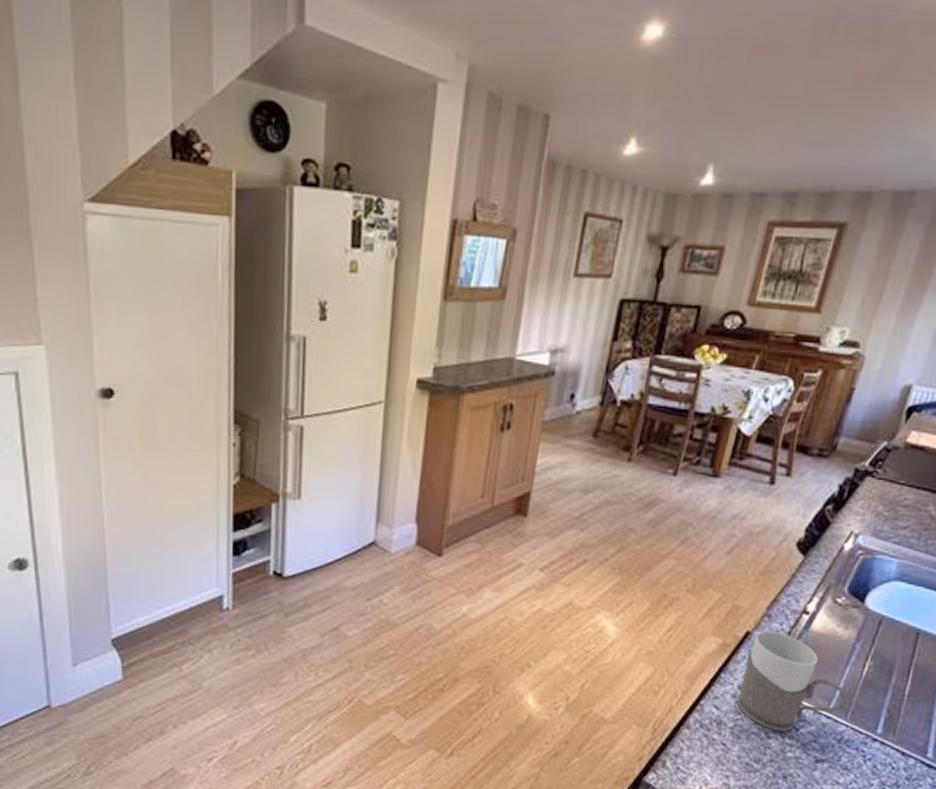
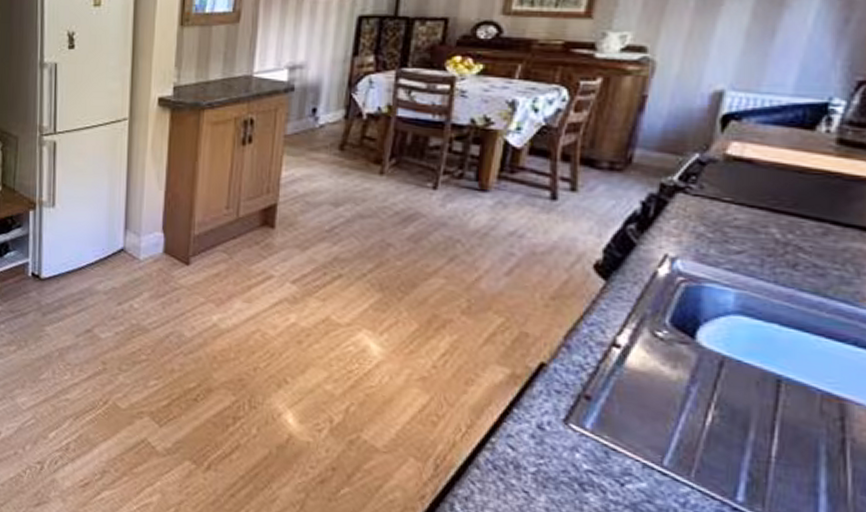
mug: present [736,630,847,732] -> none [537,362,687,486]

